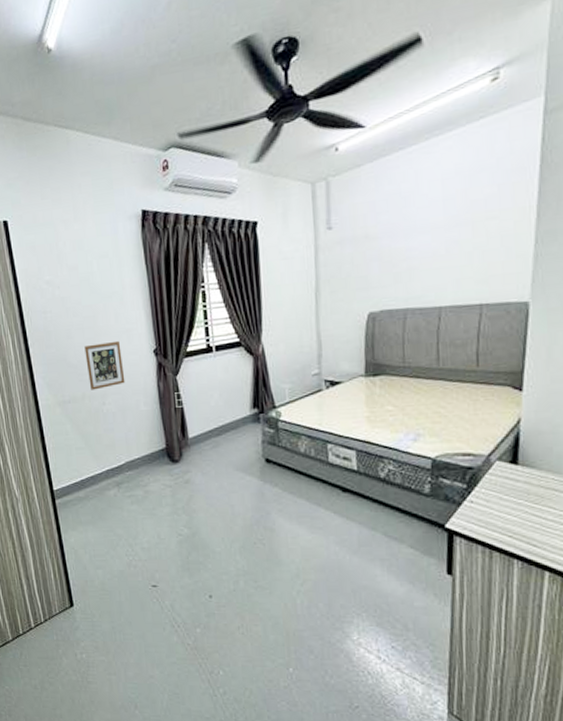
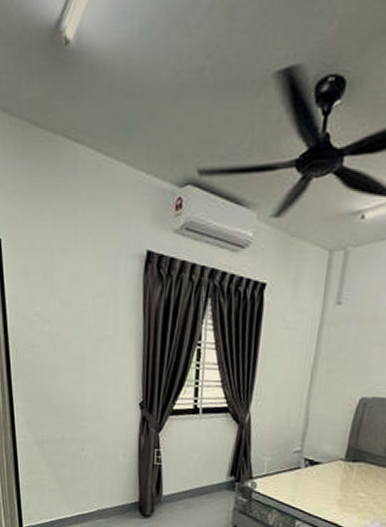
picture frame: present [84,340,125,390] -> none [69,387,107,435]

